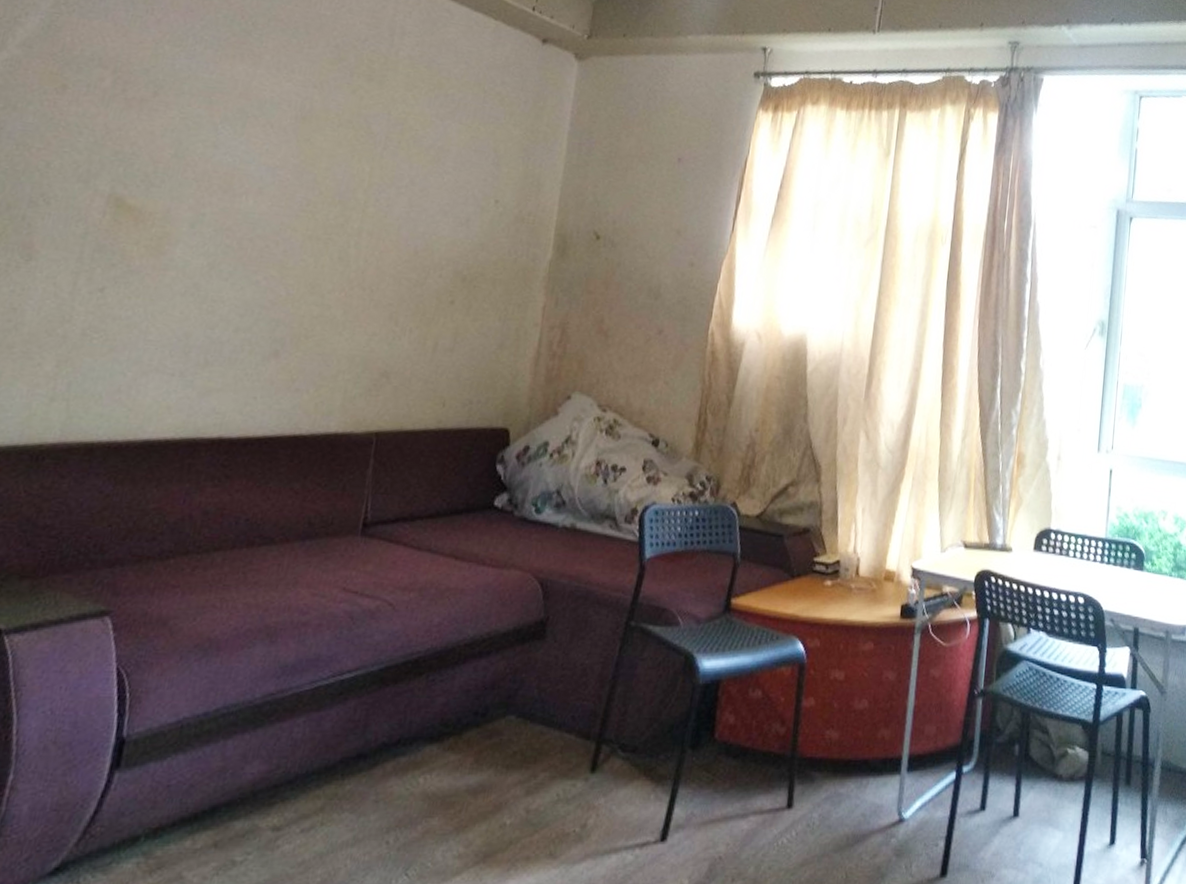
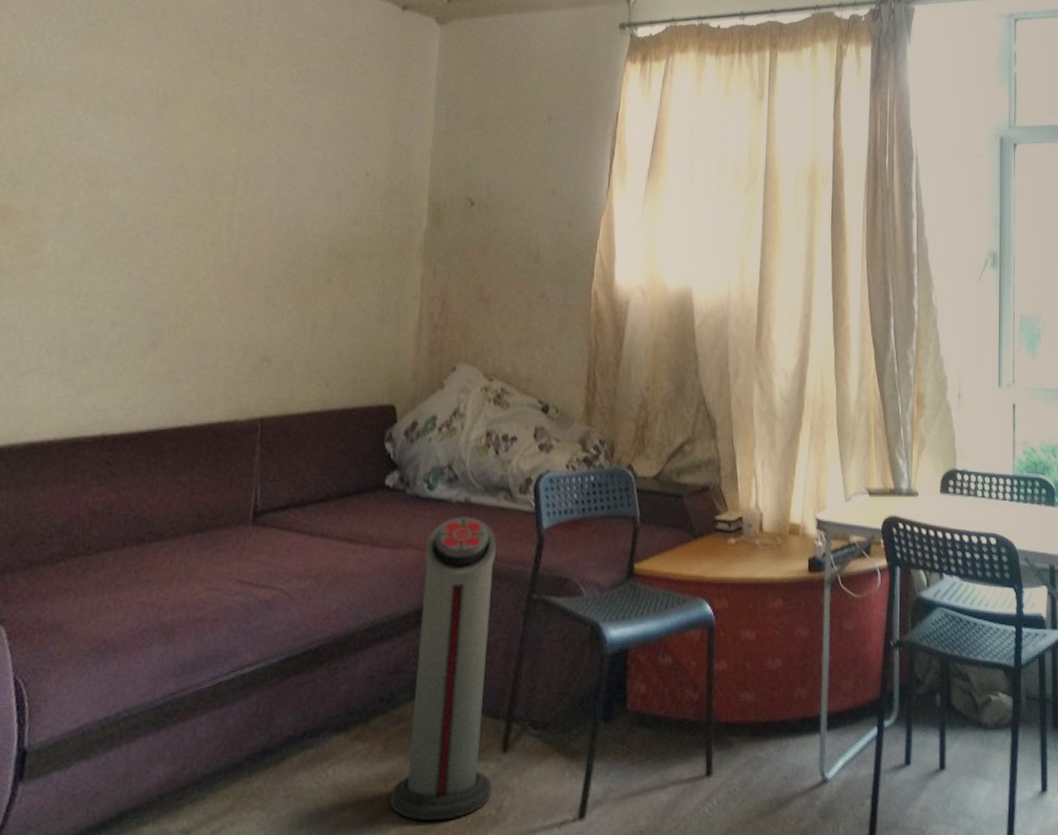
air purifier: none [477,541,599,835] -> present [390,516,496,822]

